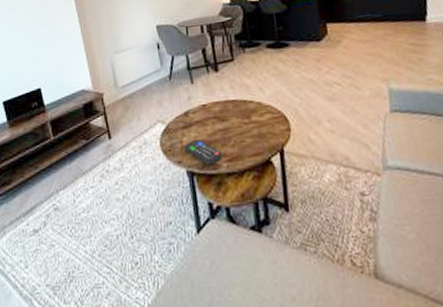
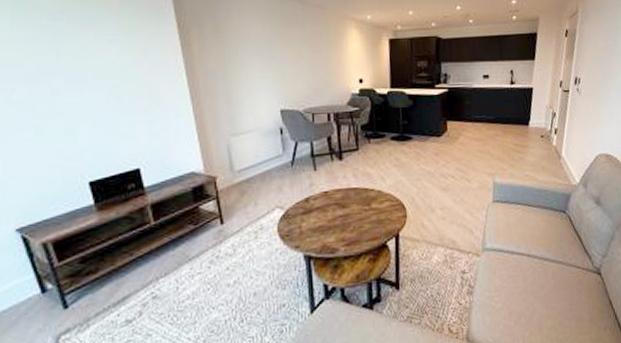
remote control: present [184,139,223,166] -> none [303,224,341,250]

